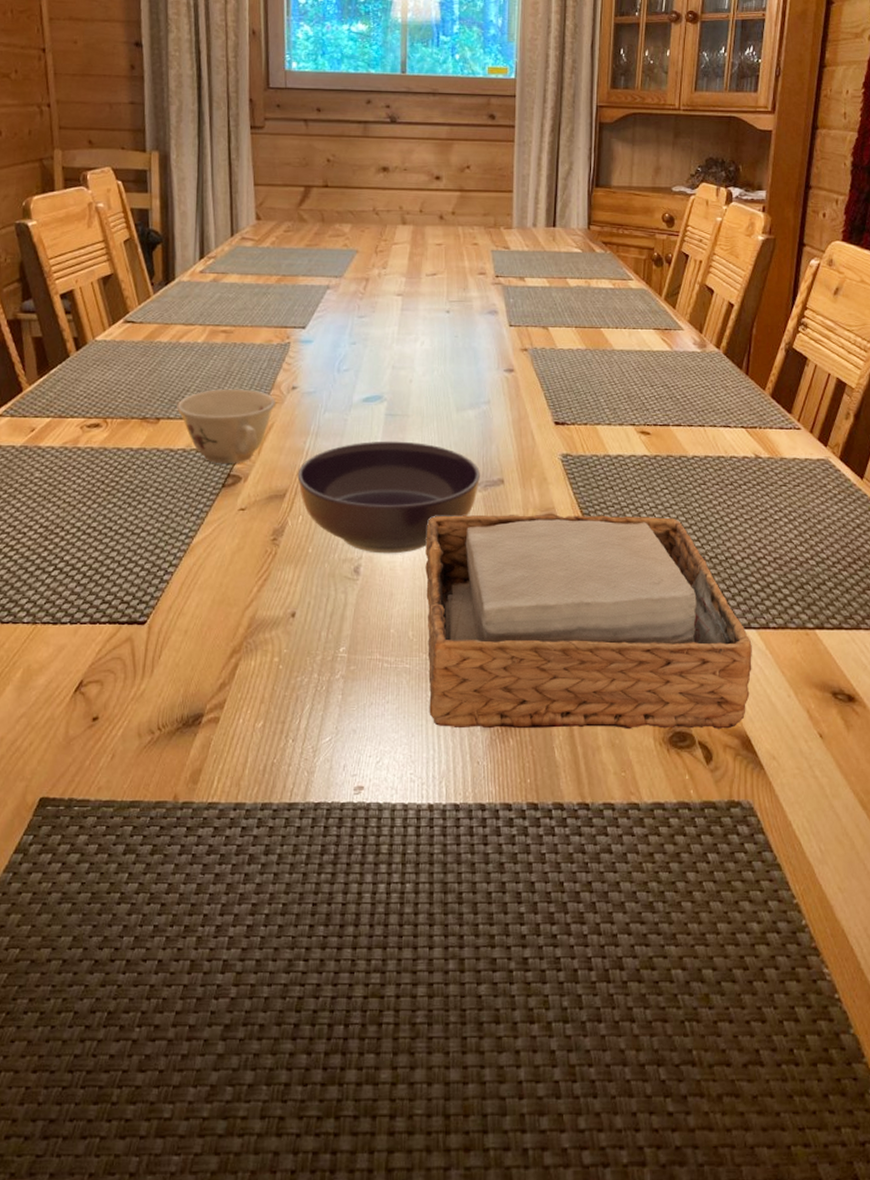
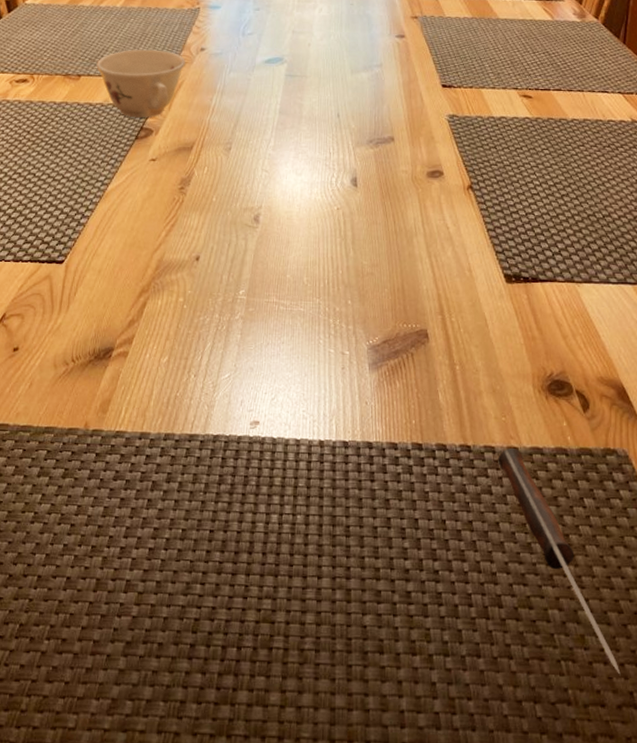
bowl: present [297,441,481,554] -> none [204,99,373,204]
napkin holder: present [425,515,752,730] -> none [320,169,628,379]
knife: none [618,805,746,1032] -> present [498,448,621,674]

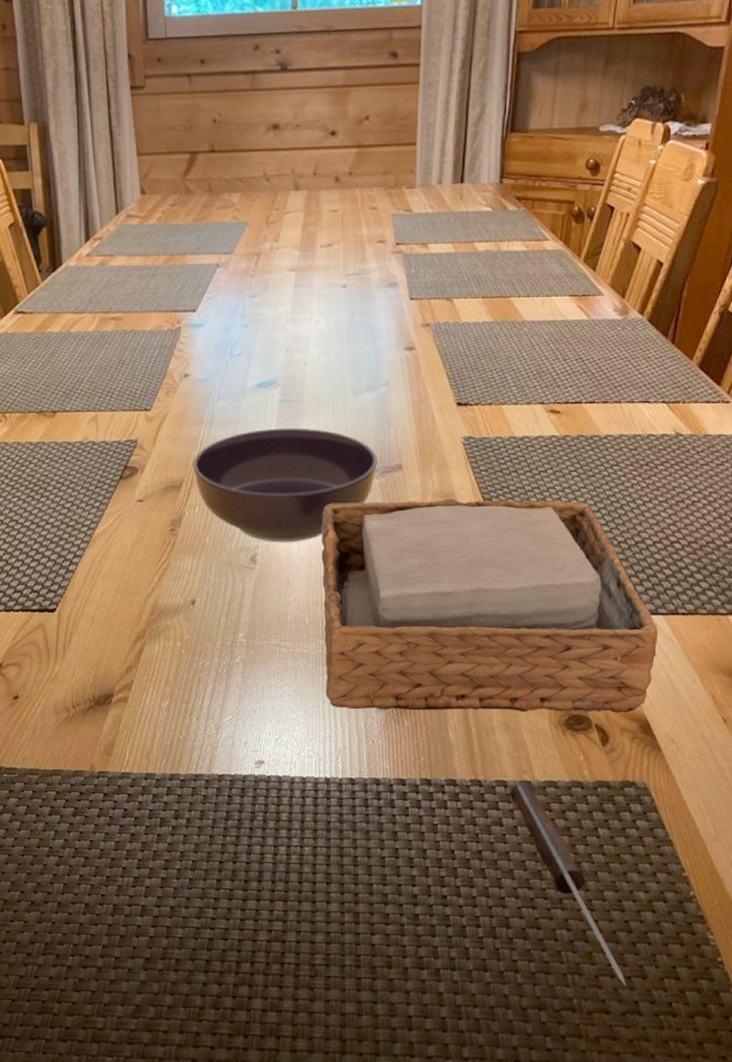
teacup: present [96,49,185,118] -> none [72,378,168,456]
bowl: none [204,99,373,204] -> present [193,428,378,542]
napkin holder: none [320,169,628,379] -> present [321,500,658,713]

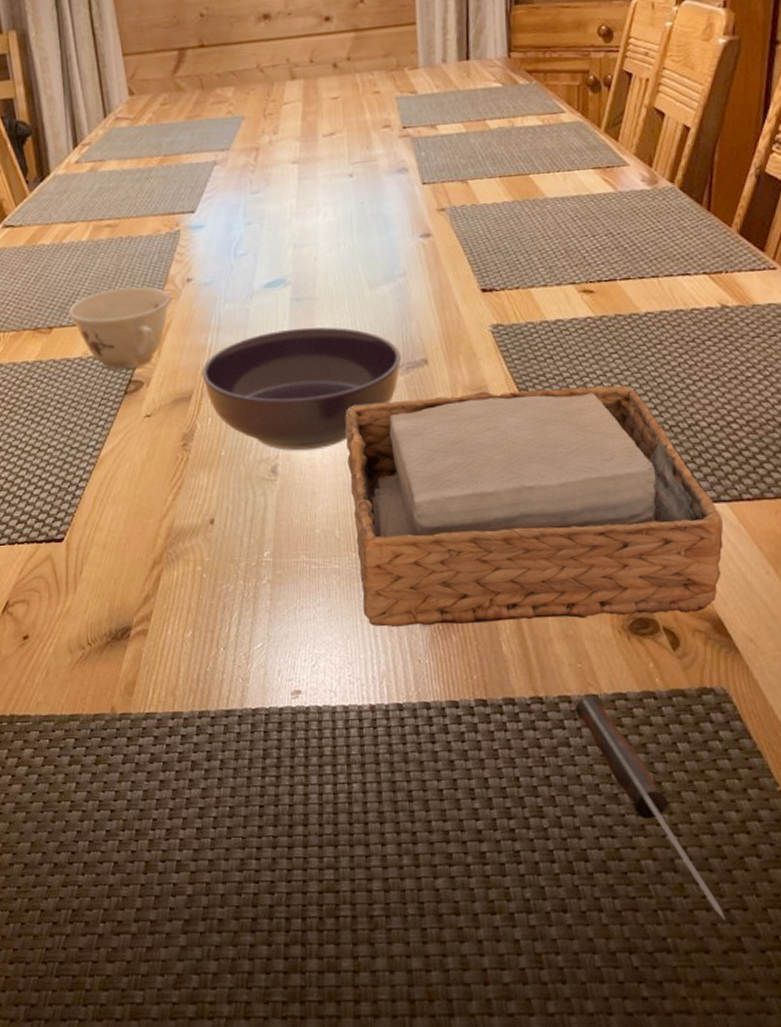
teacup: none [72,378,168,456] -> present [68,286,171,370]

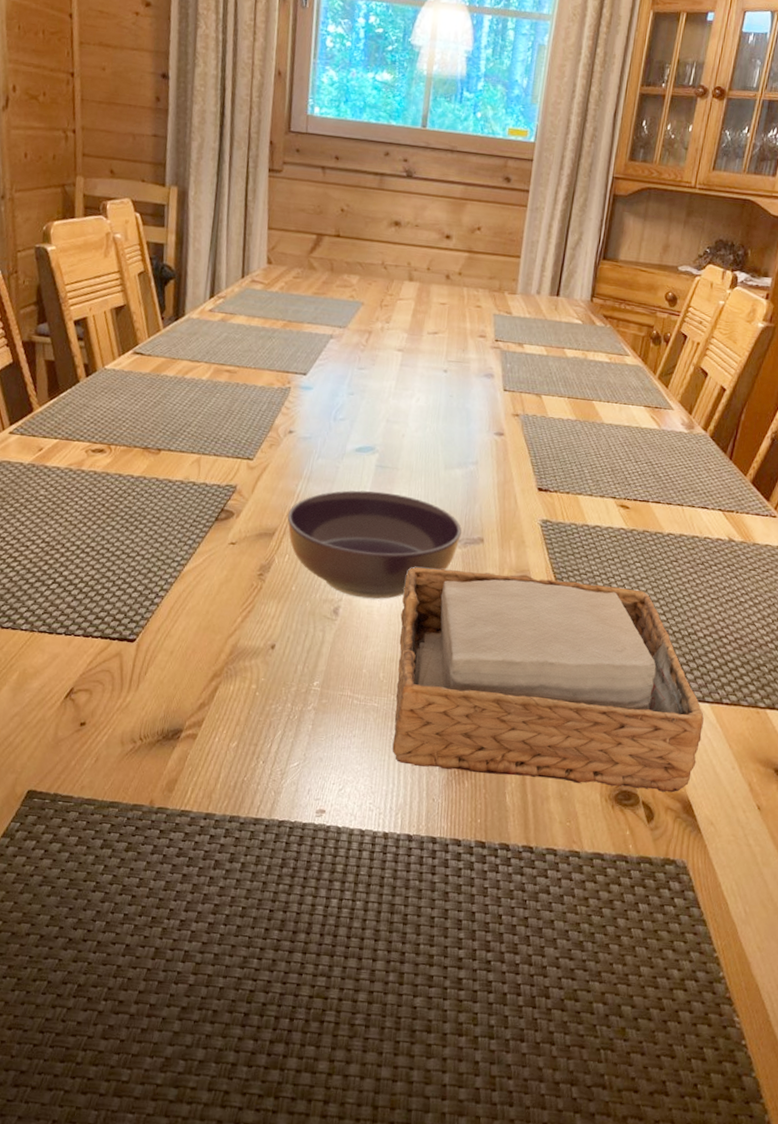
teacup: present [68,286,171,370] -> none [178,426,272,500]
knife: present [575,696,726,919] -> none [558,852,656,1064]

